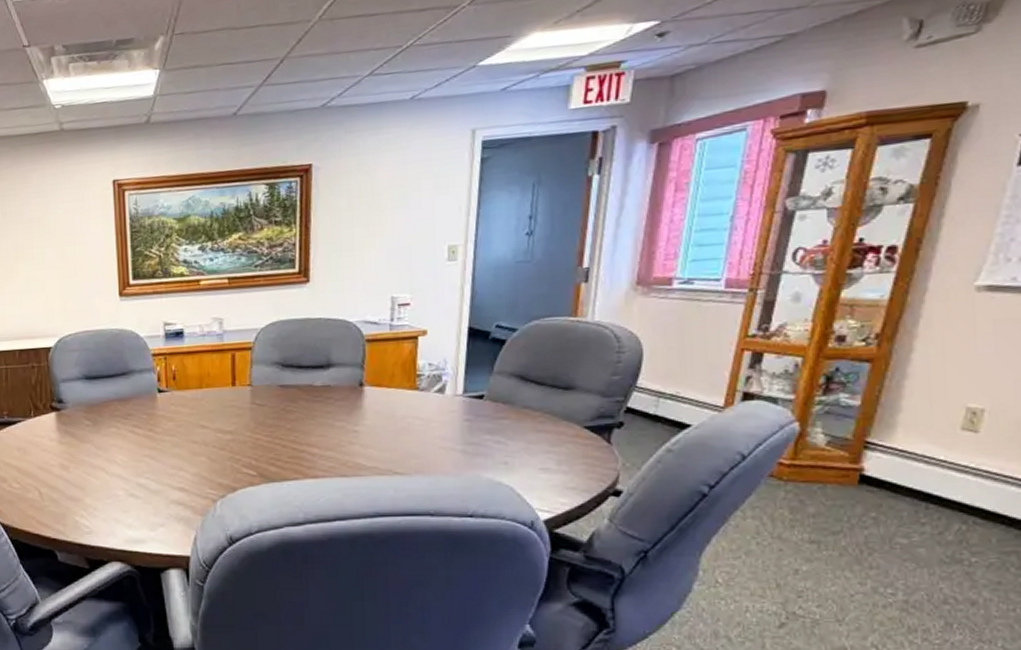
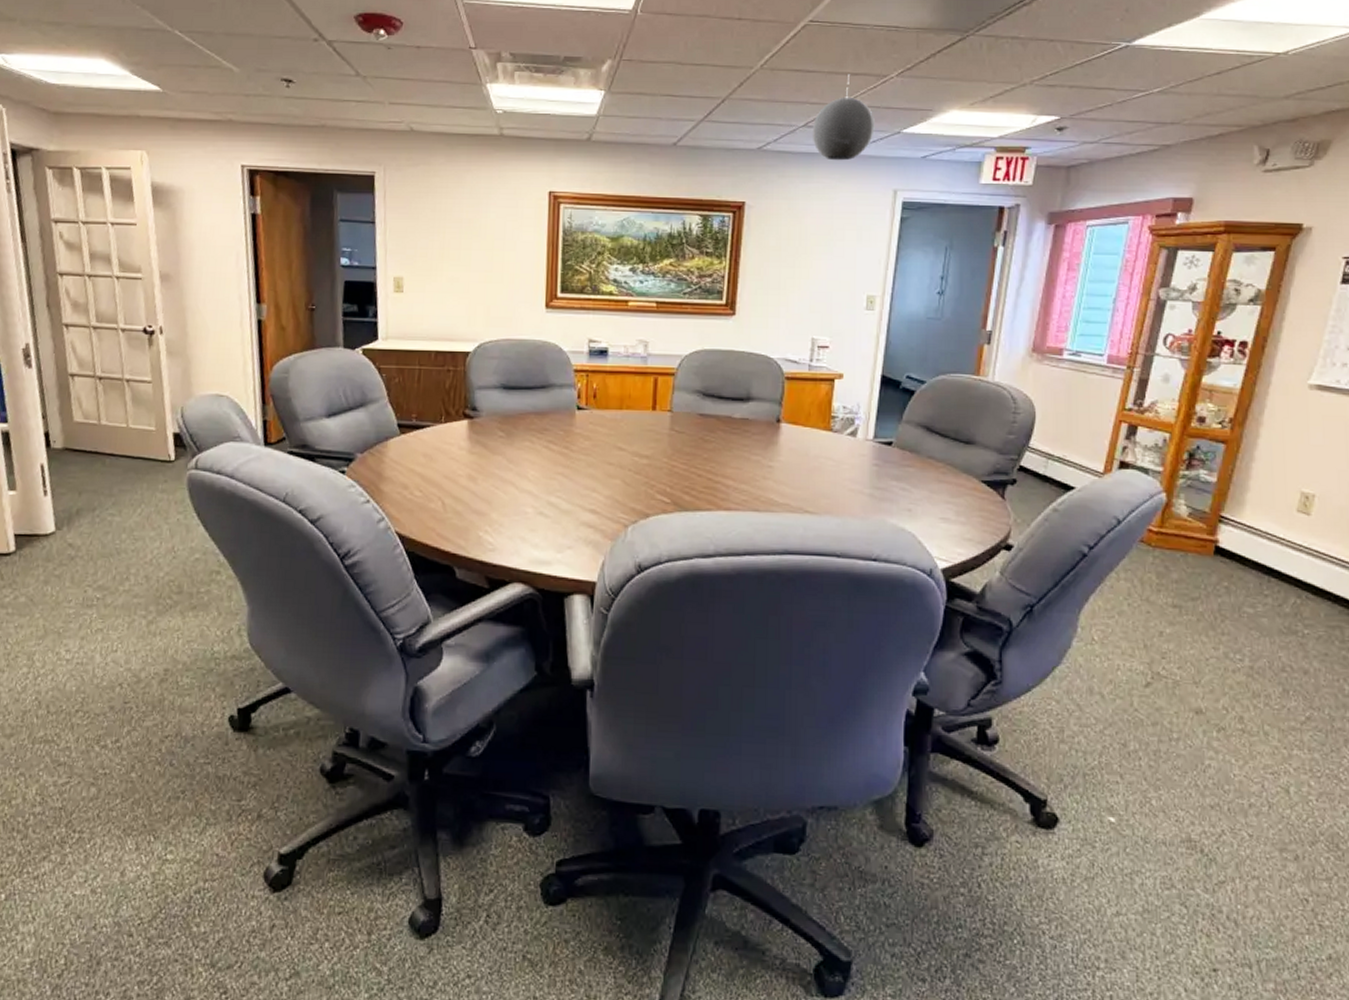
pendant light: none [378,11,447,108] -> present [812,74,875,161]

